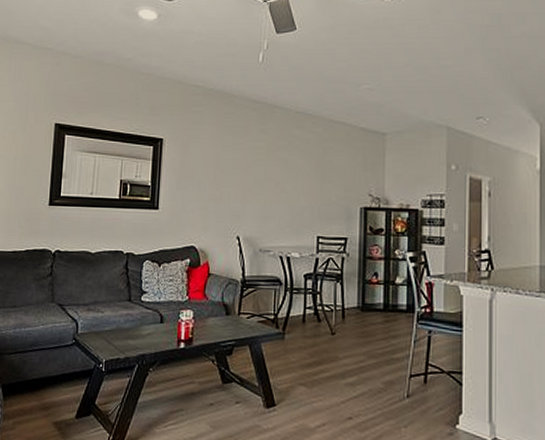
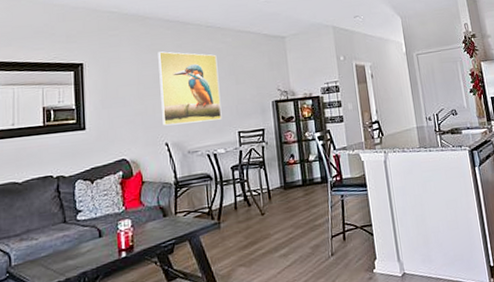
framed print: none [236,135,303,220] -> present [158,51,222,126]

